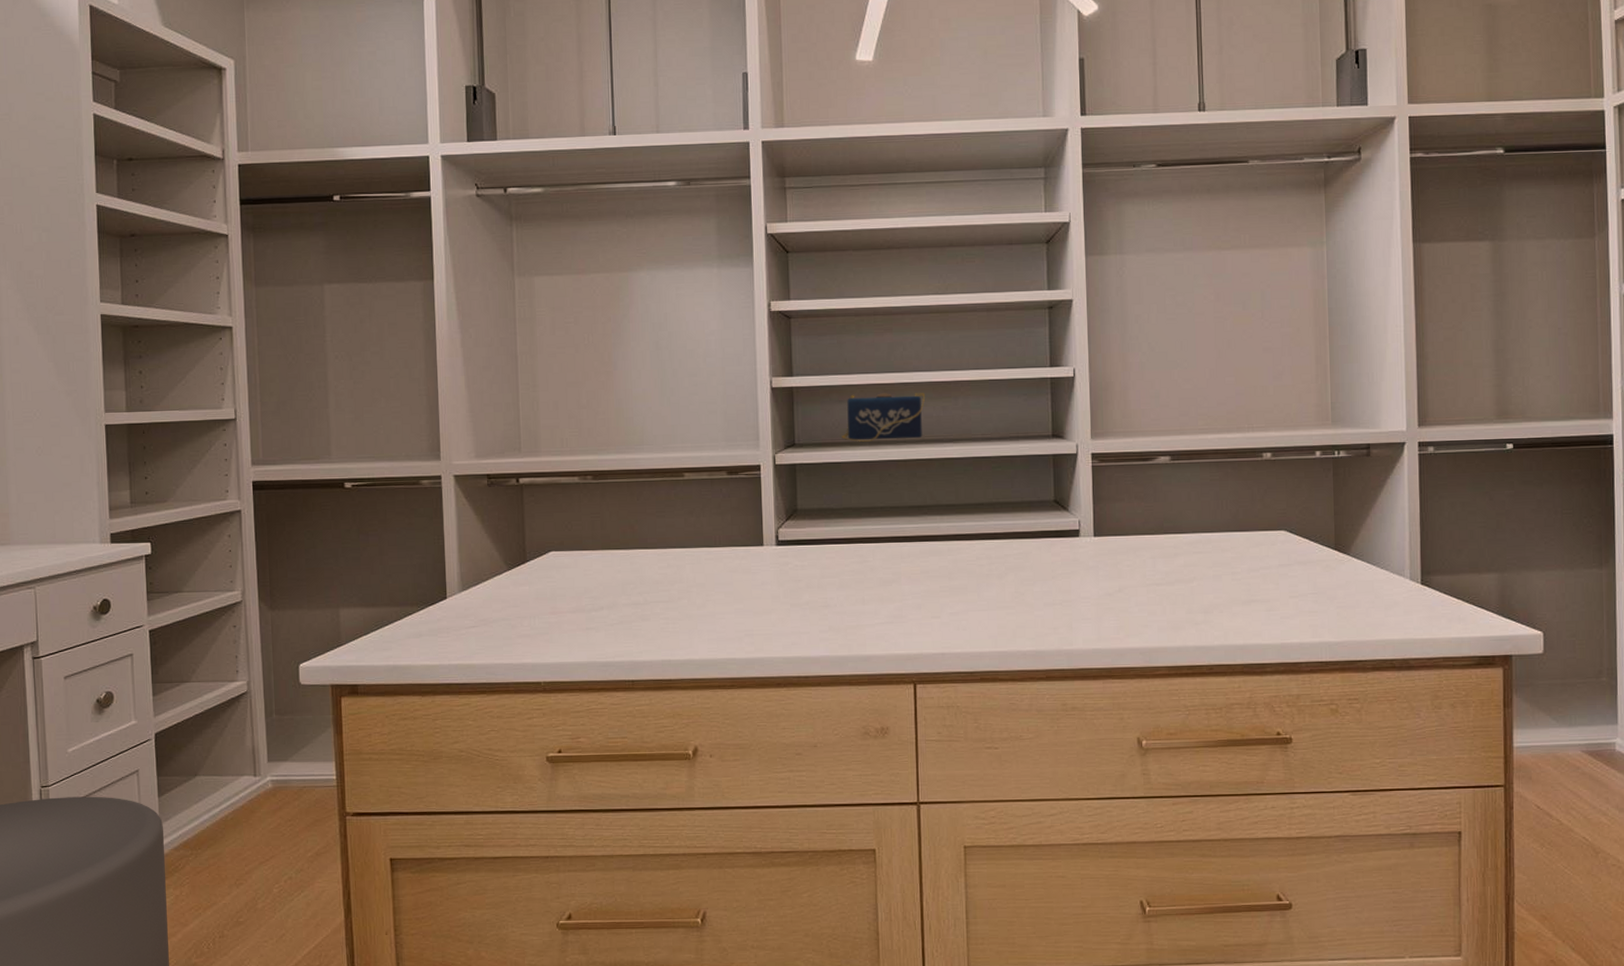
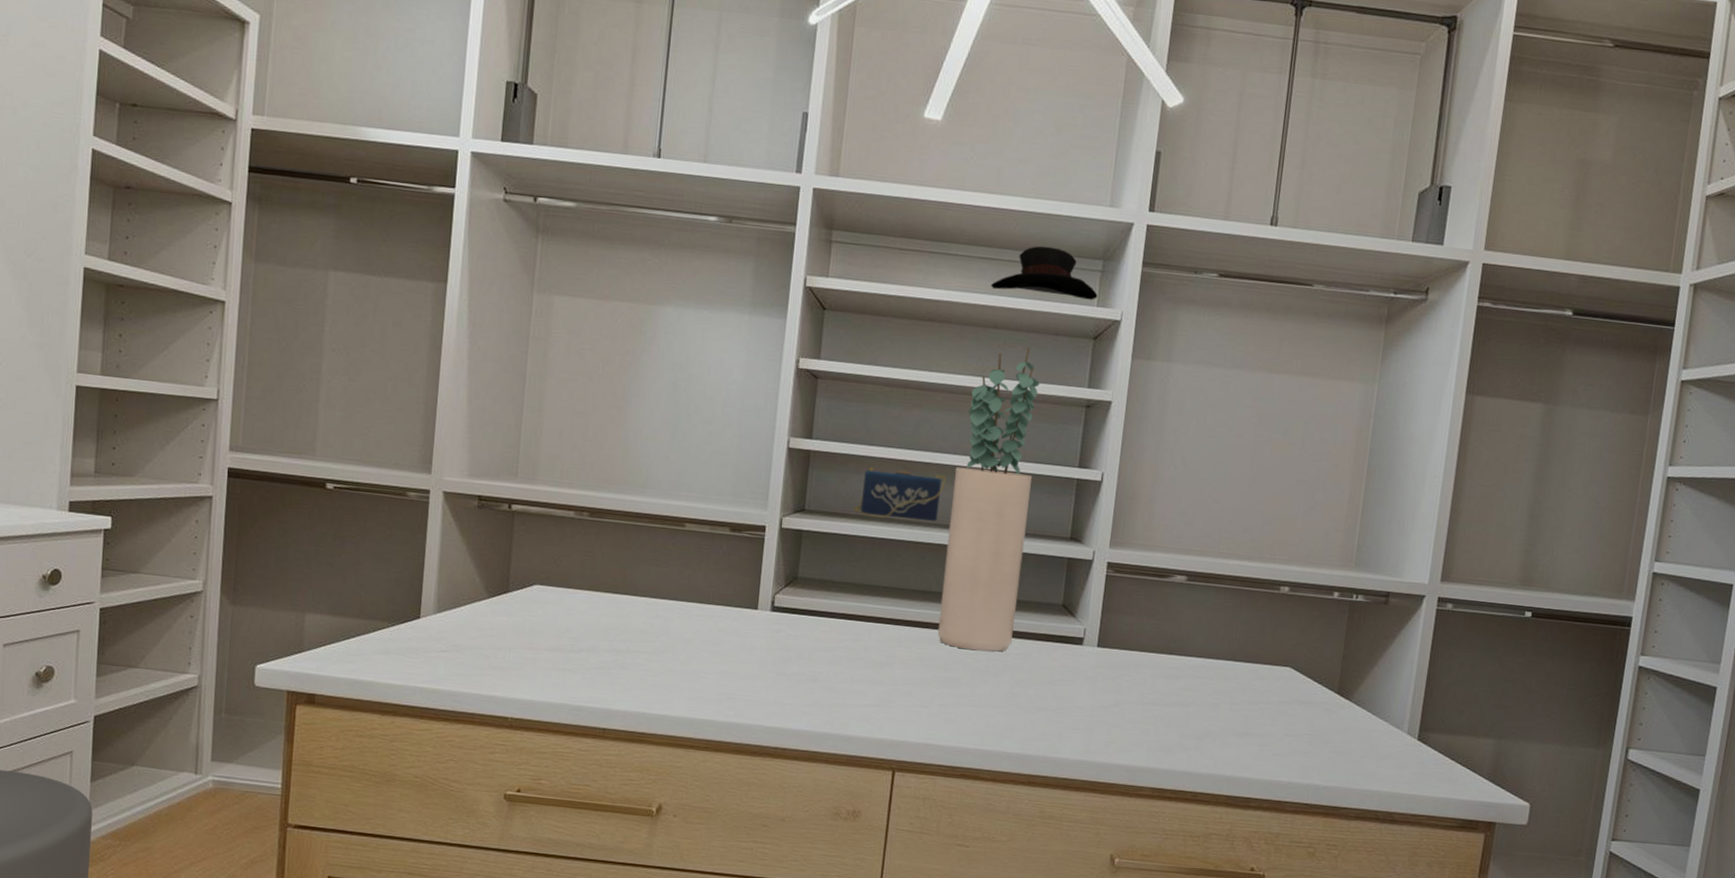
vase: none [932,260,1011,557] -> present [937,347,1040,652]
hat: none [941,162,1044,210] -> present [991,246,1098,300]

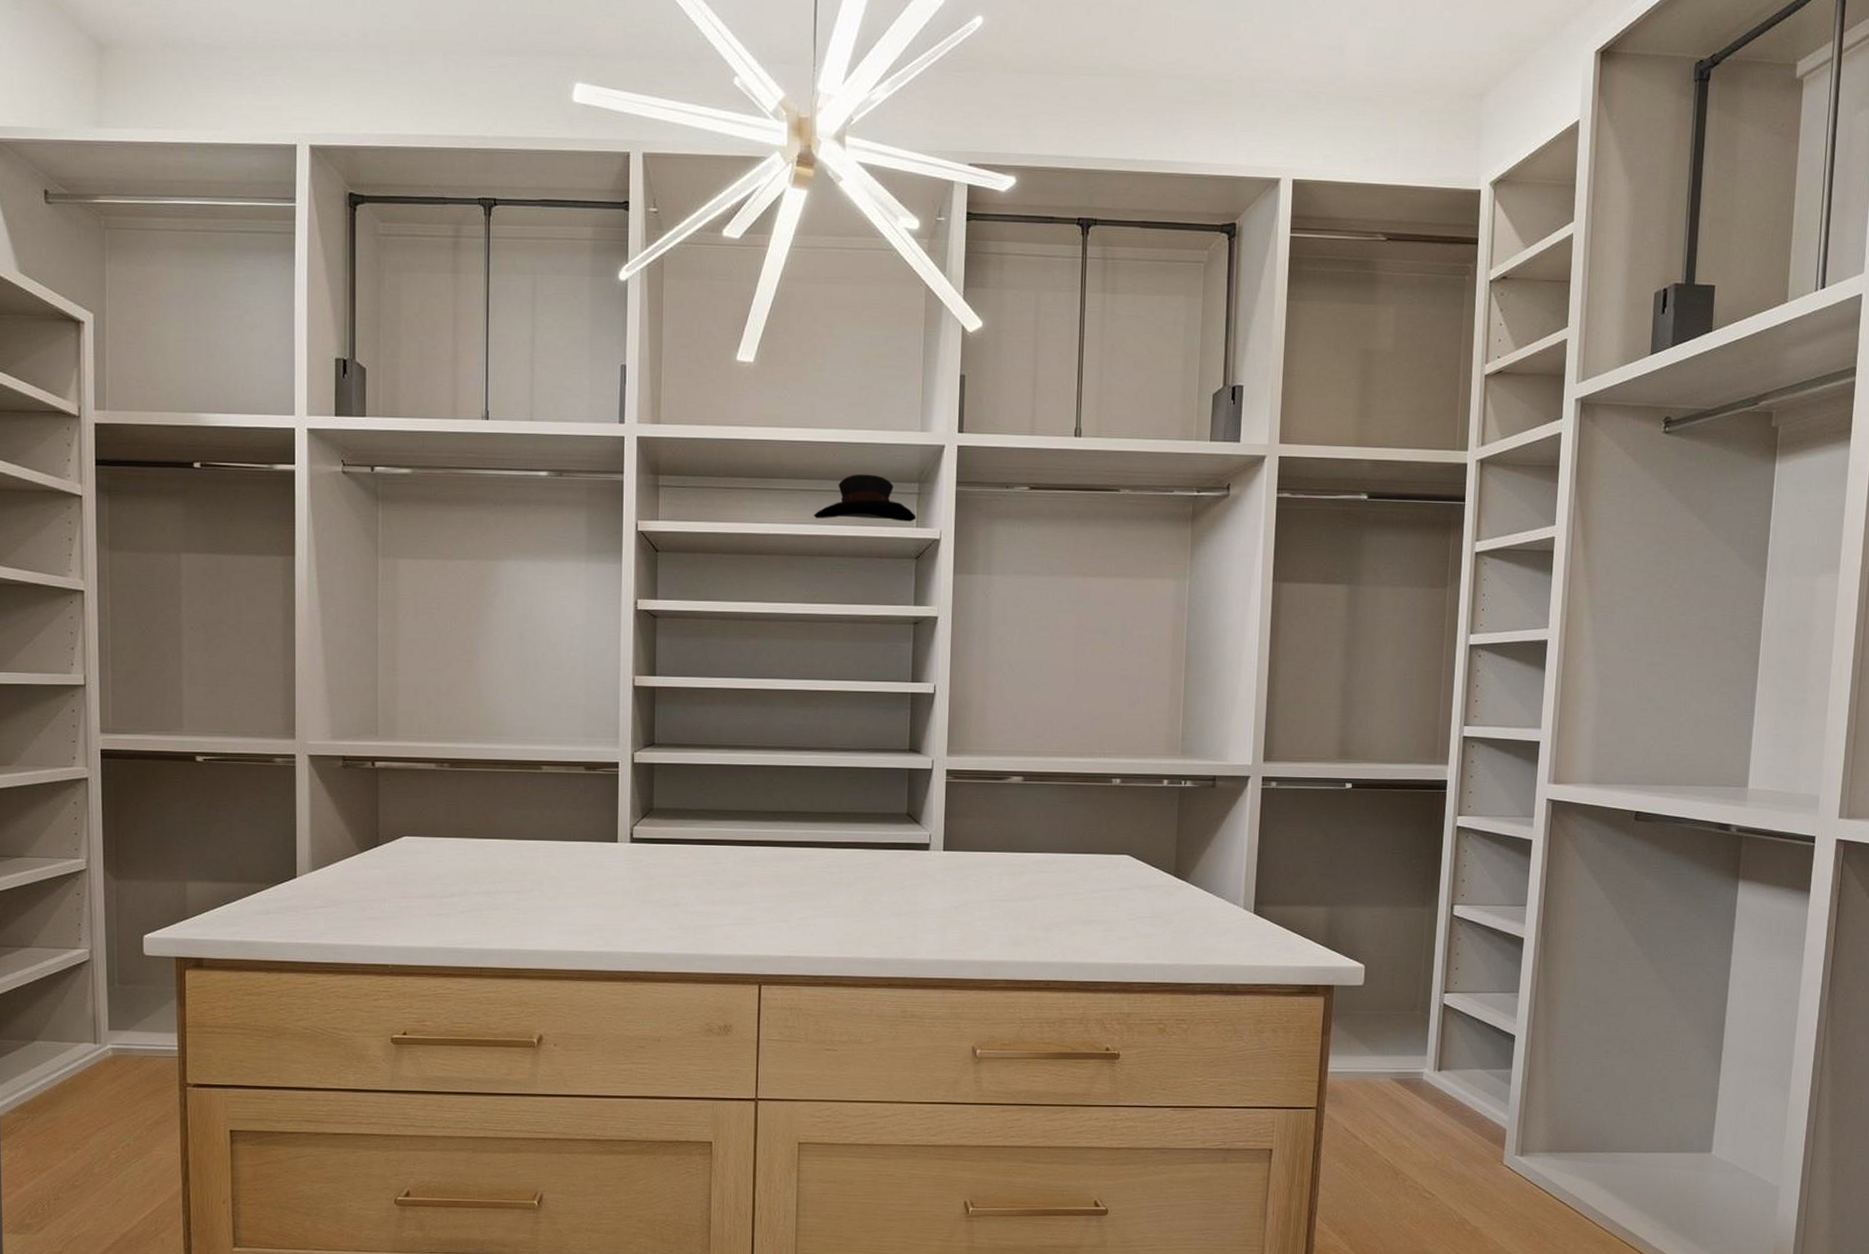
clutch bag: present [853,466,947,522] -> none [701,697,787,745]
vase: present [937,347,1040,652] -> none [790,571,869,864]

